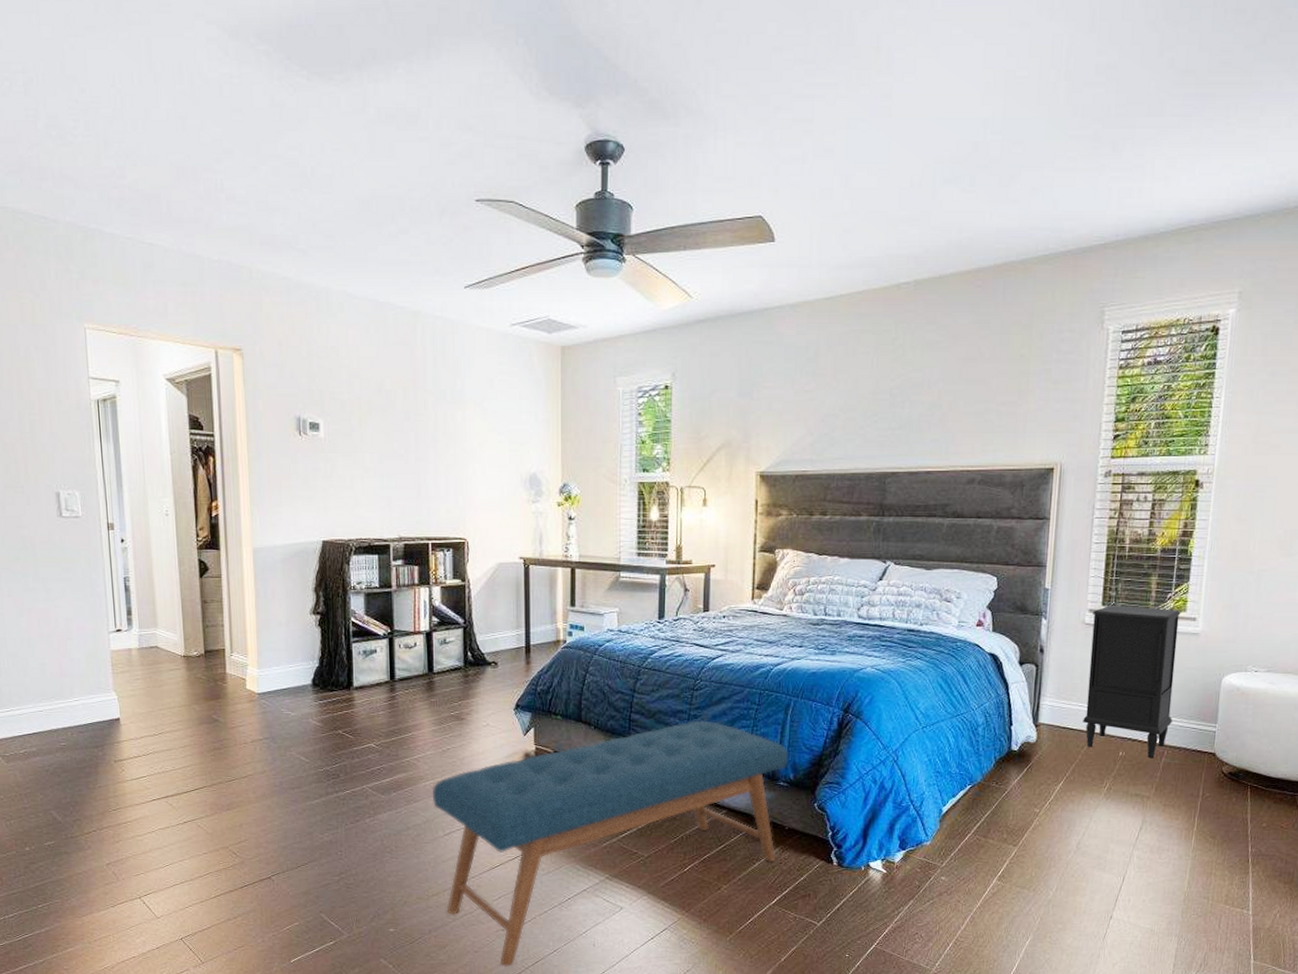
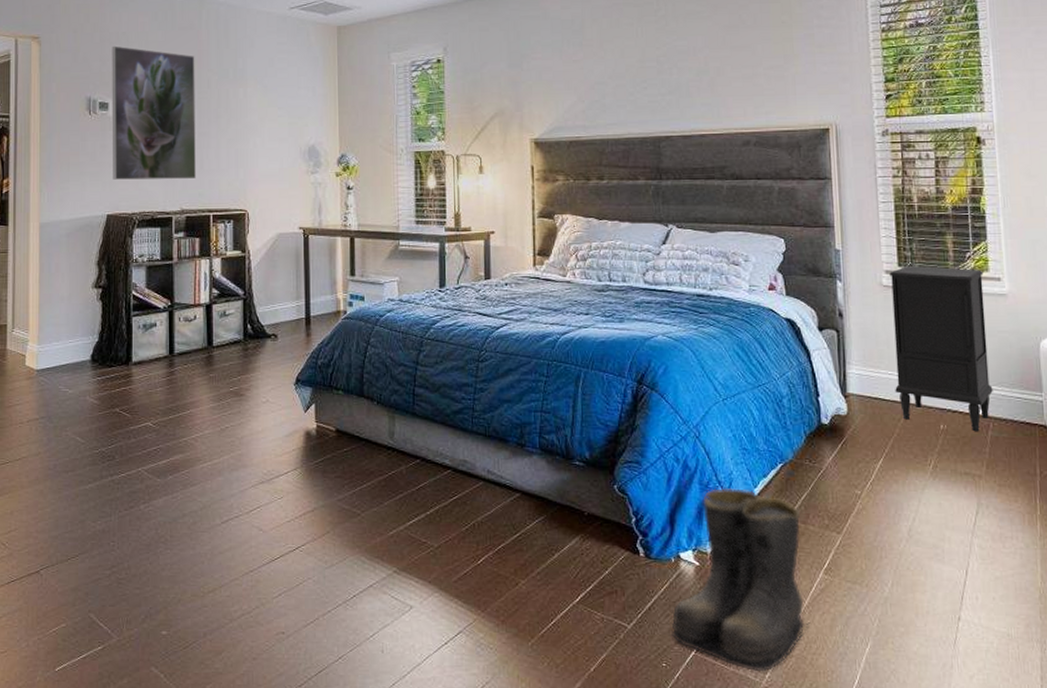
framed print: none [320,361,413,506] -> present [112,46,196,180]
bench: present [432,720,790,967] -> none [209,394,584,677]
boots: none [856,807,983,961] -> present [671,488,810,672]

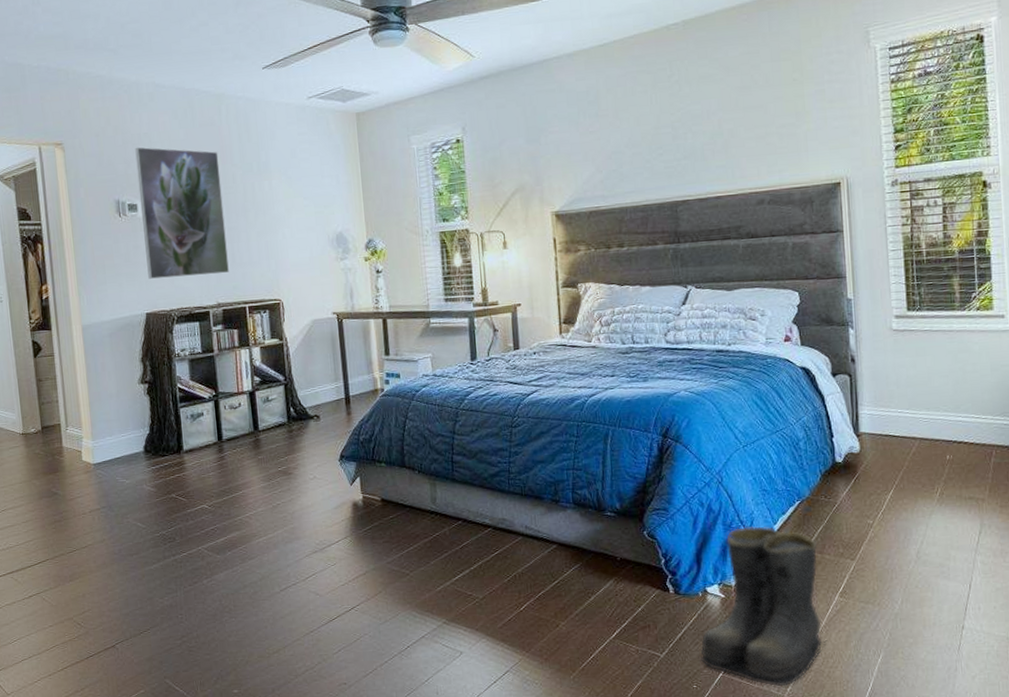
nightstand: present [889,266,993,432] -> none [899,308,996,460]

